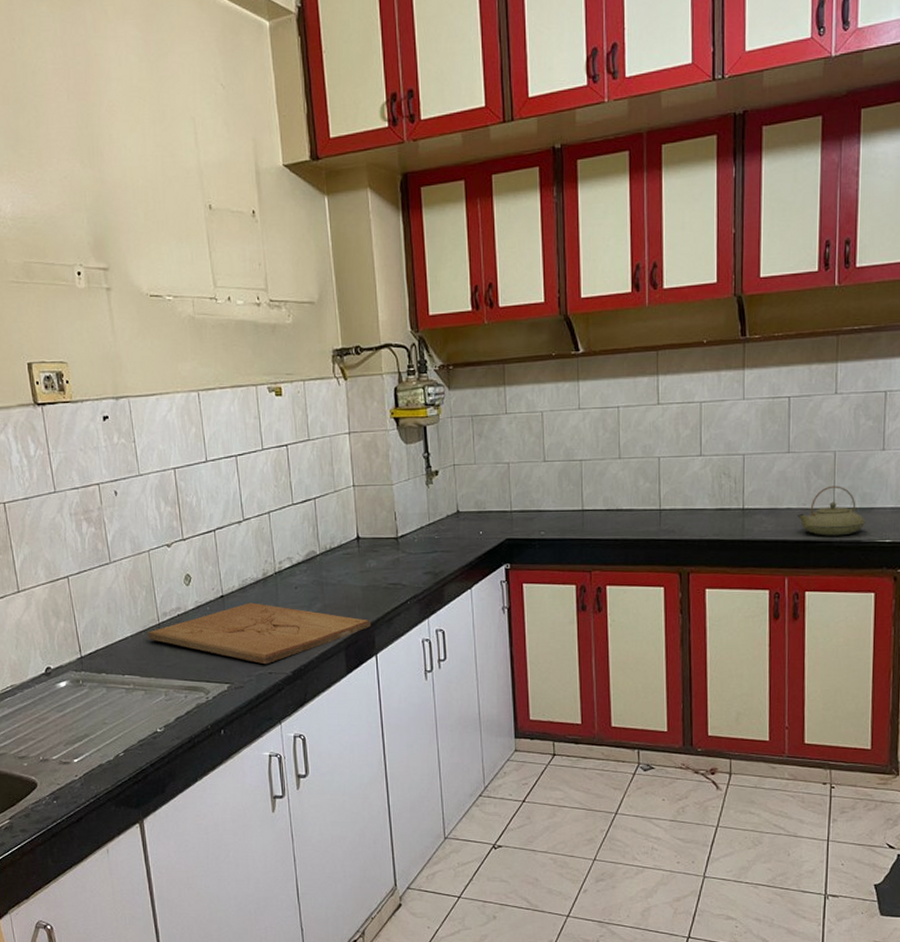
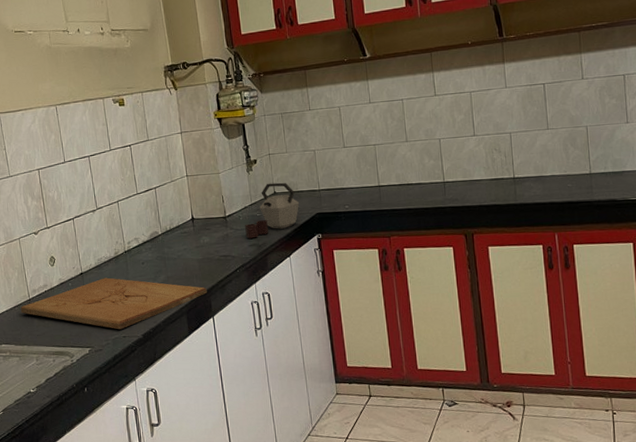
kettle: none [420,499,486,565] -> present [245,182,299,239]
teapot: present [796,485,865,536] -> none [559,154,619,197]

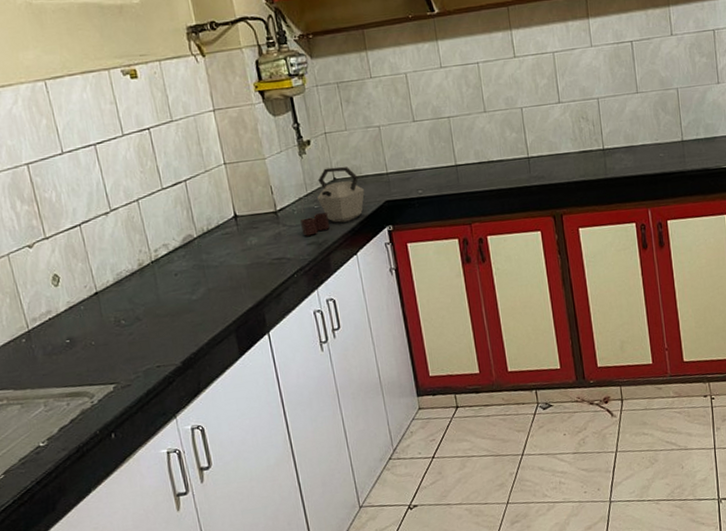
cutting board: present [20,277,208,330] -> none [17,295,260,359]

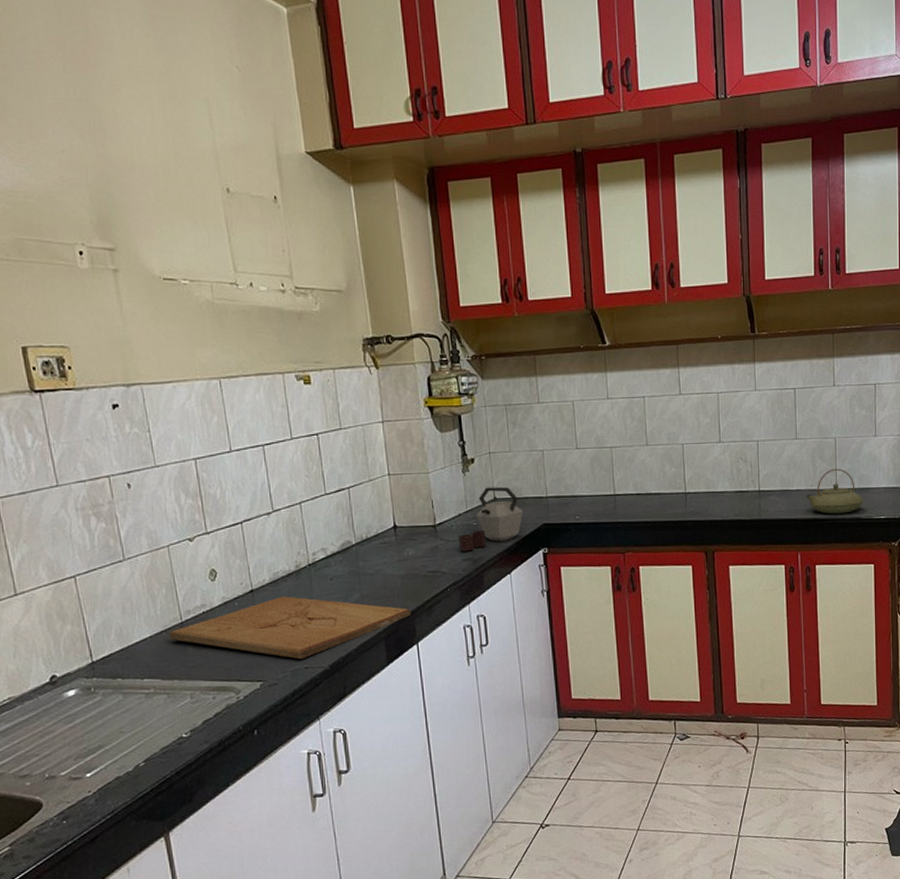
cutting board: none [17,295,260,359] -> present [169,596,412,660]
teapot: none [651,119,711,167] -> present [805,468,863,514]

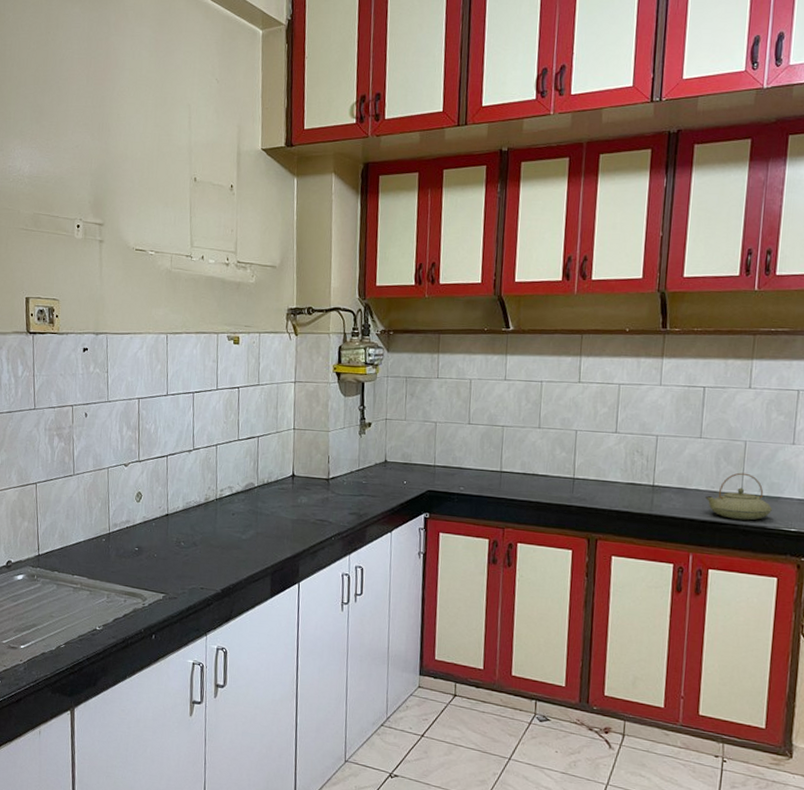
cutting board: present [169,596,412,660] -> none [98,523,297,580]
kettle: present [458,486,523,552] -> none [347,450,410,507]

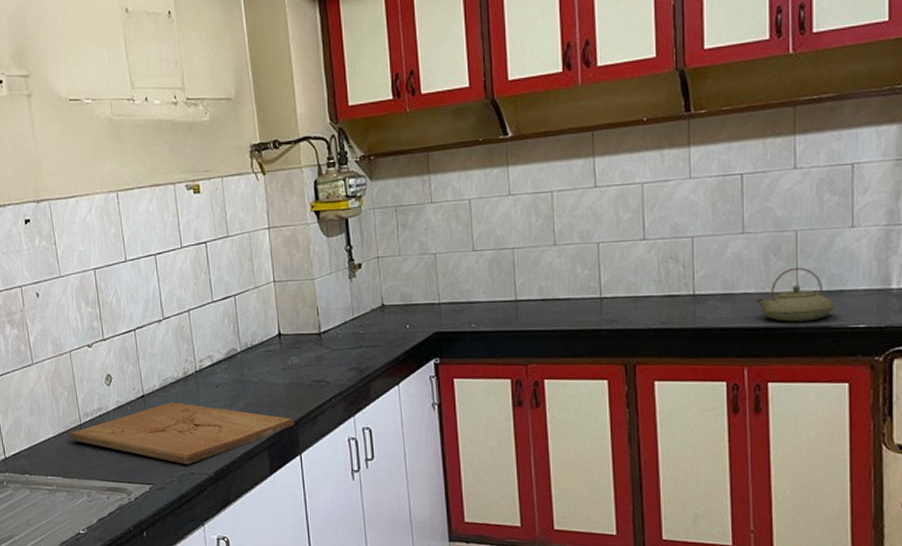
cutting board: none [98,523,297,580] -> present [70,402,295,465]

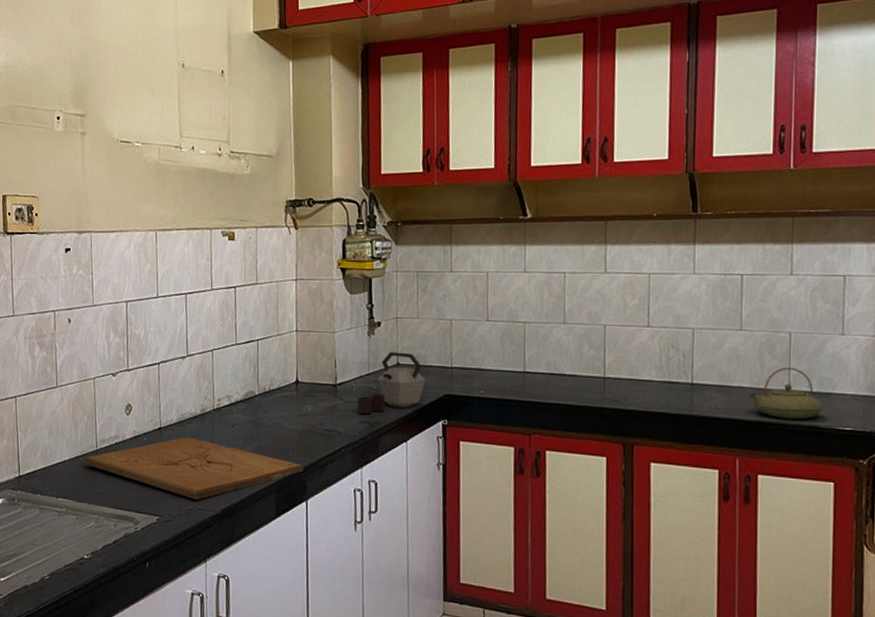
kettle: none [344,292,413,361] -> present [357,351,425,414]

